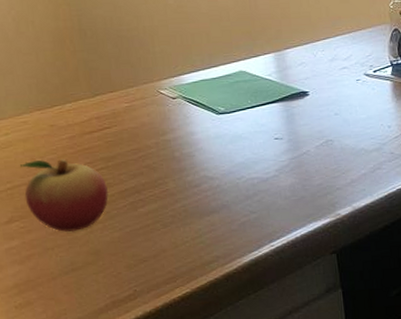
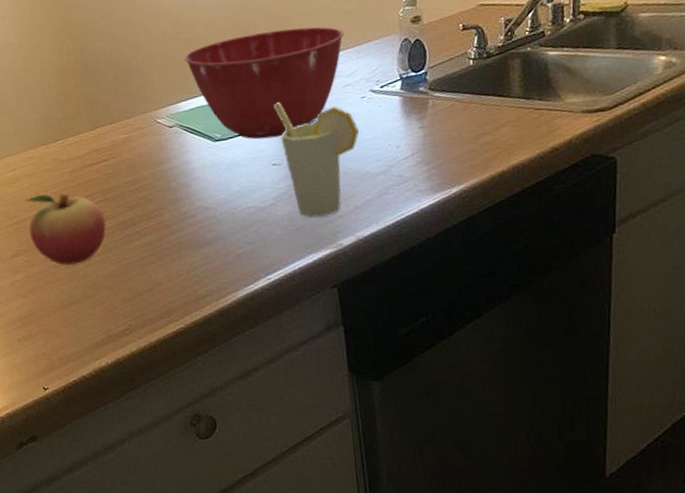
mixing bowl: none [187,11,340,114] -> present [185,26,344,140]
cup: none [275,80,355,189] -> present [273,102,360,218]

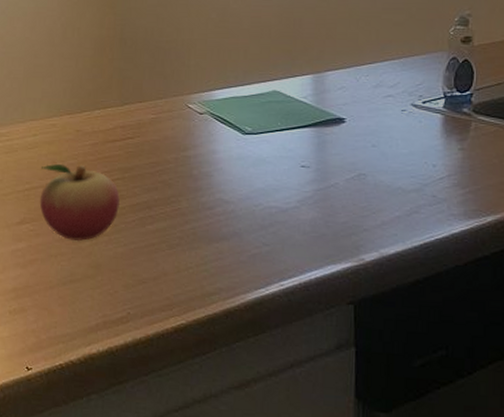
mixing bowl: present [185,26,344,140] -> none [225,31,391,139]
cup: present [273,102,360,218] -> none [309,104,396,227]

